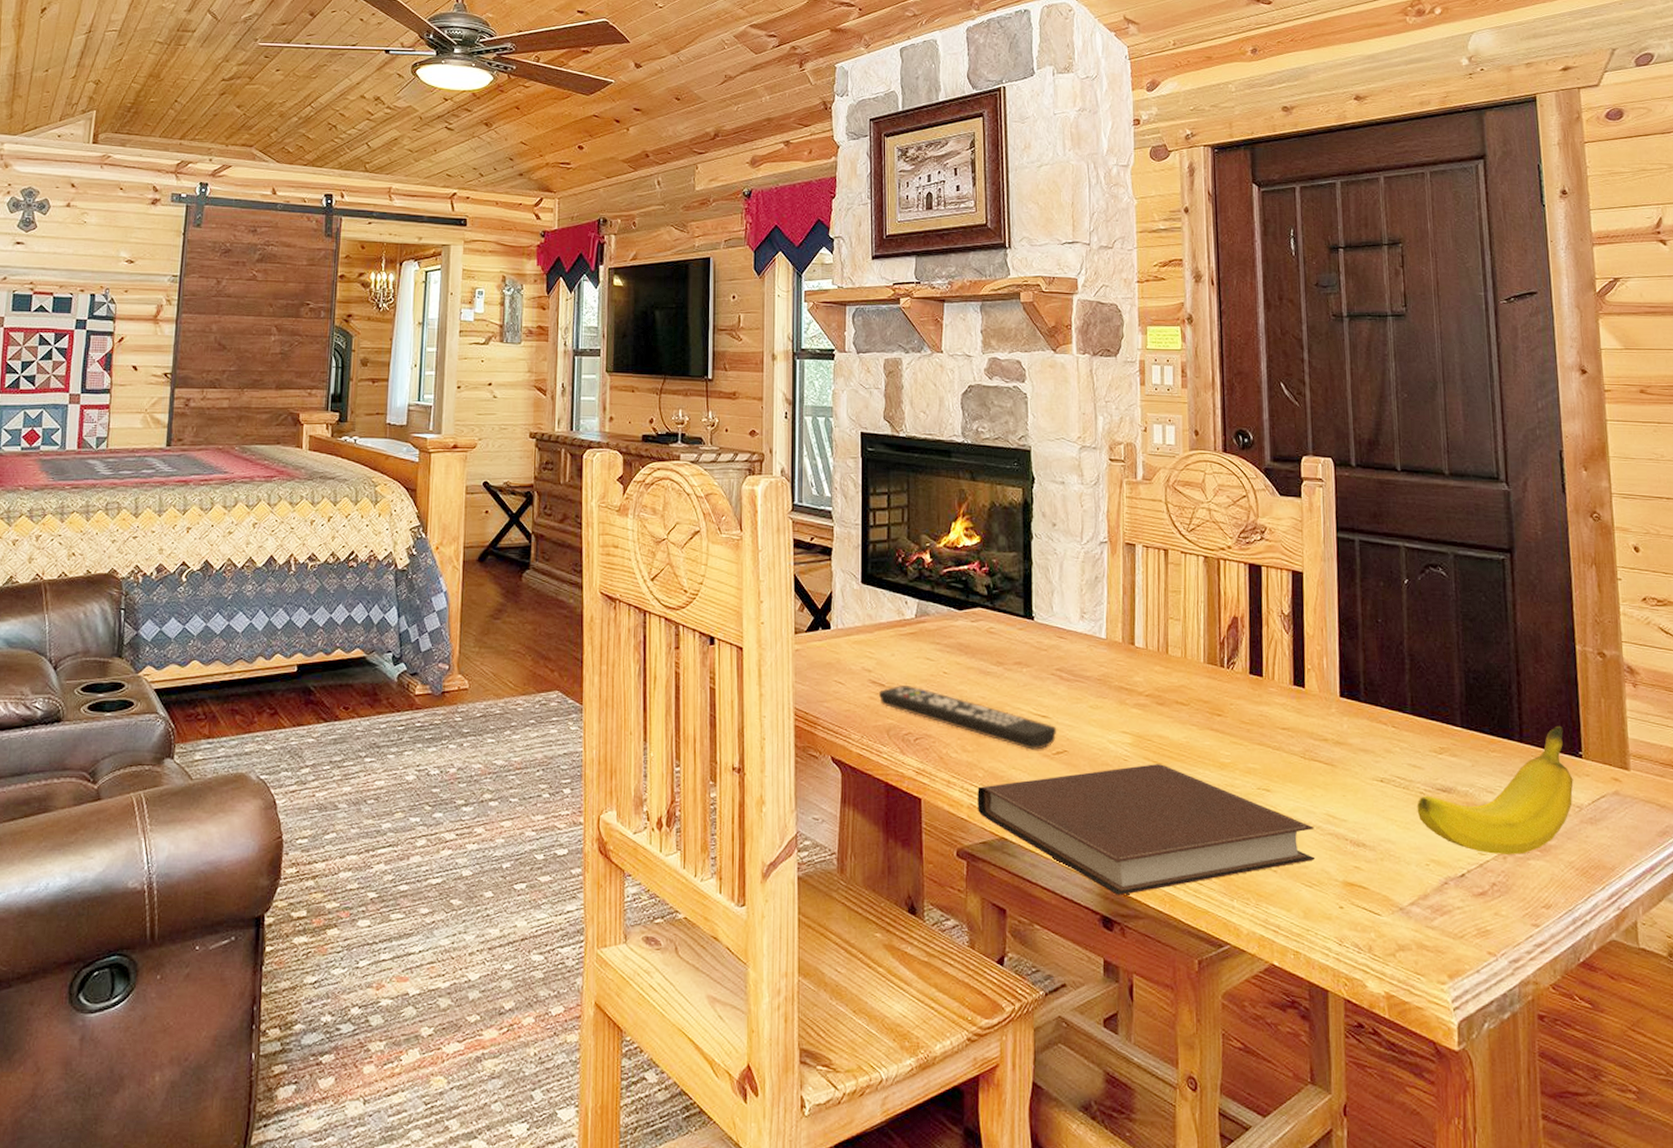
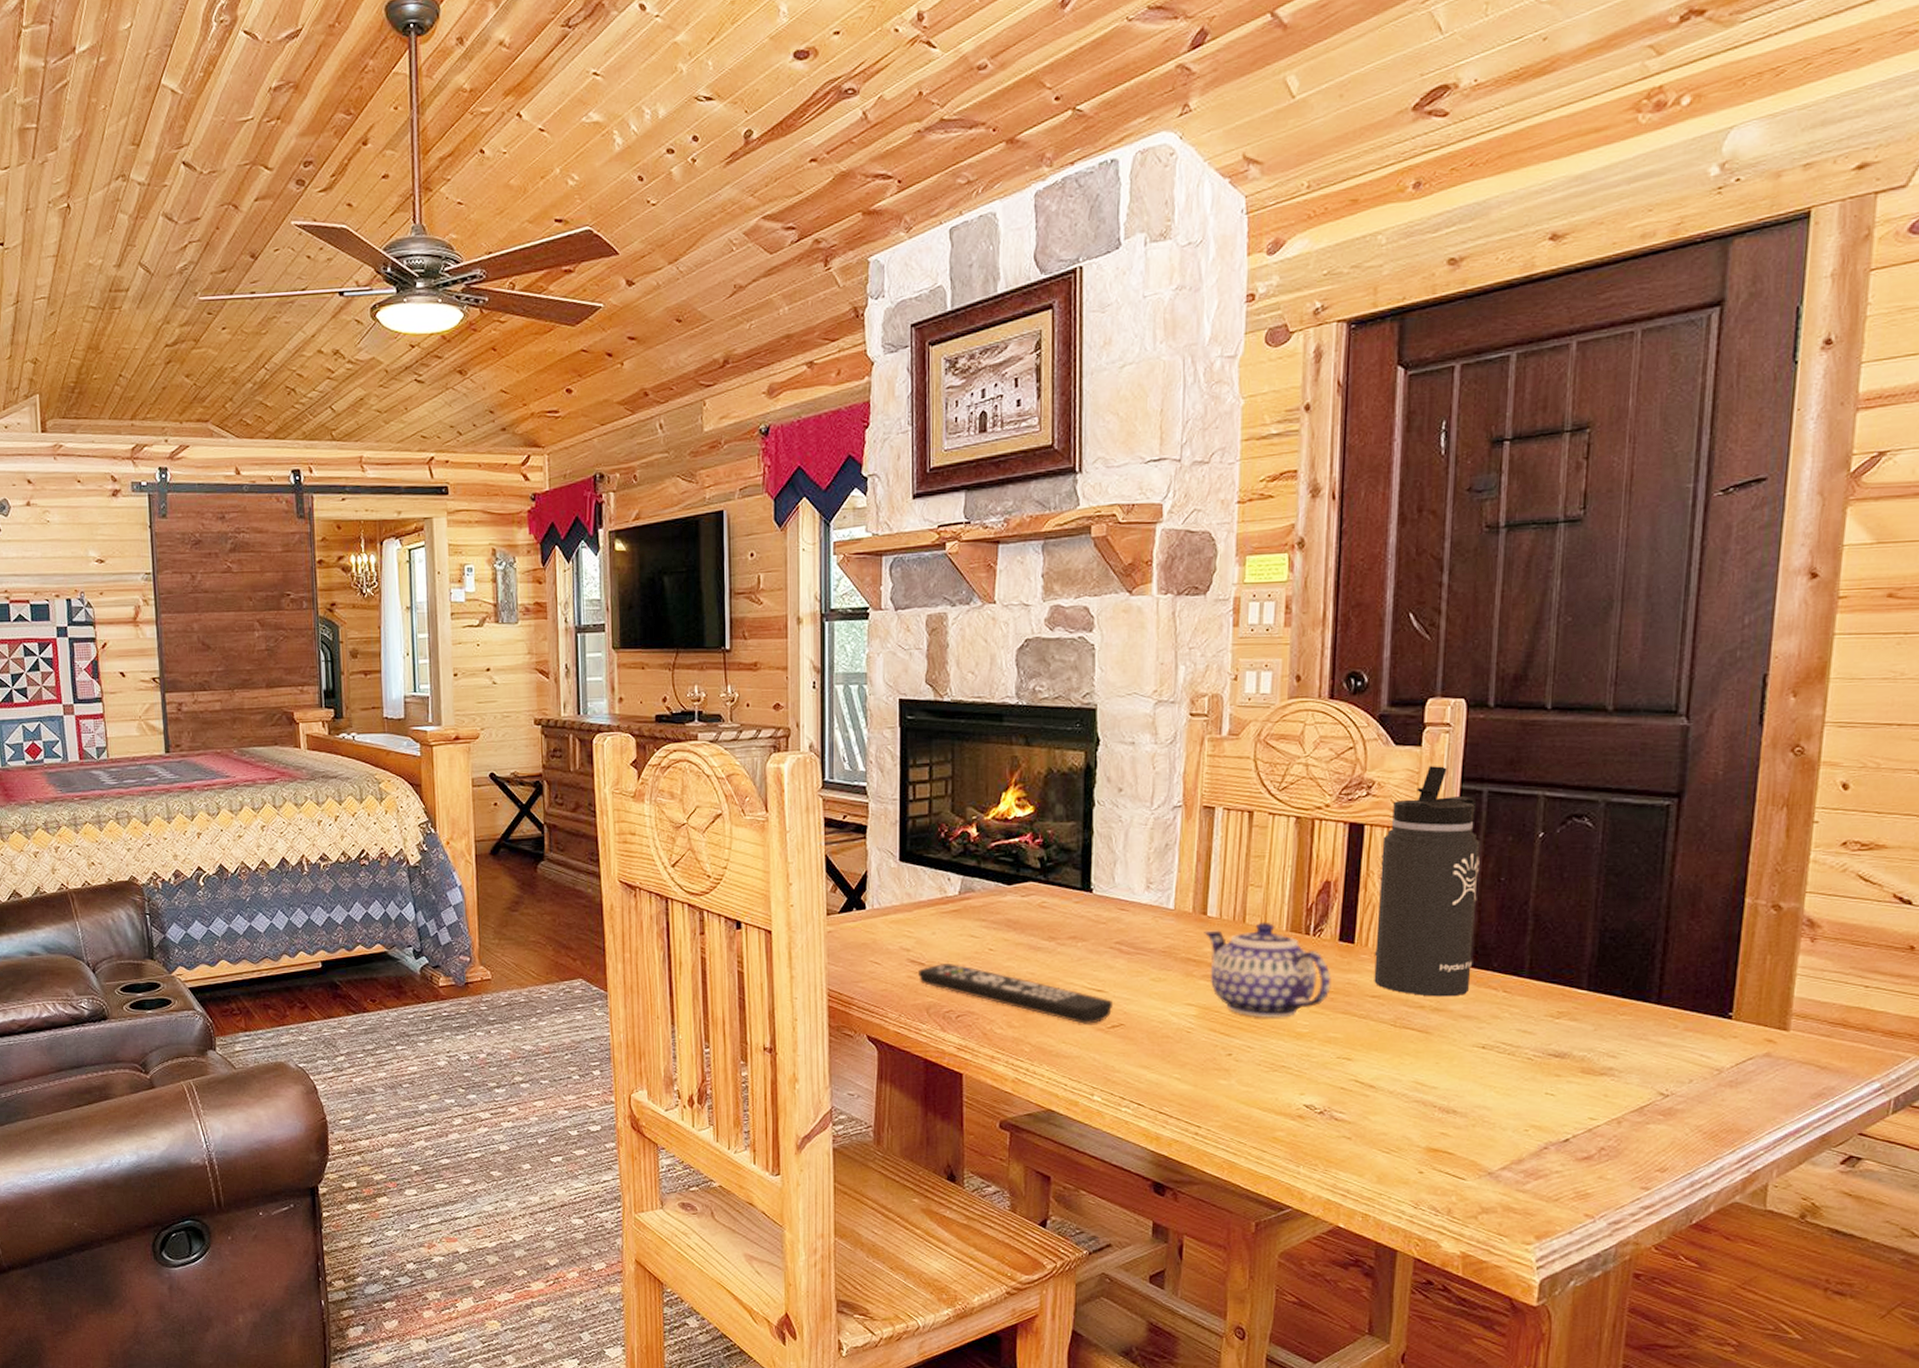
notebook: present [977,764,1316,896] -> none [1023,1035,1399,1164]
teapot: none [1133,653,1246,748] -> present [1204,922,1331,1018]
thermos bottle: none [1277,516,1364,731] -> present [1374,766,1481,997]
fruit: present [1417,725,1574,855] -> none [1521,985,1717,1119]

